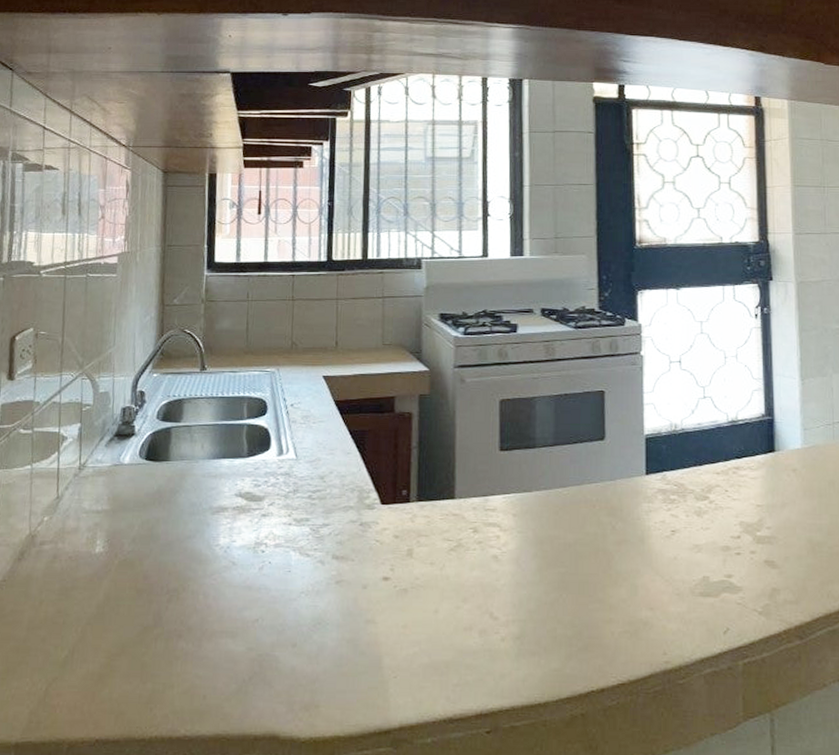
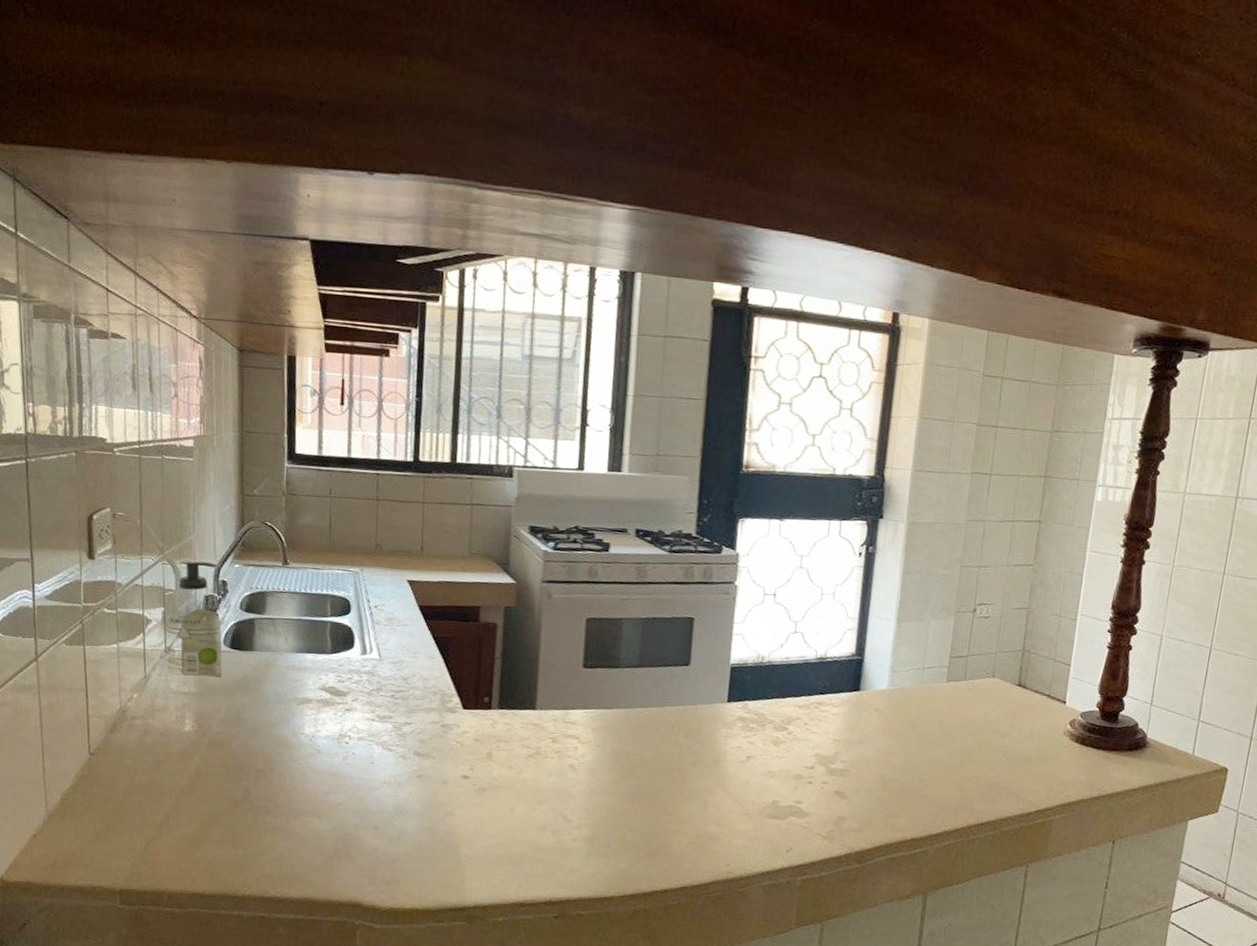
soap dispenser: none [81,373,138,493] -> present [165,560,223,679]

